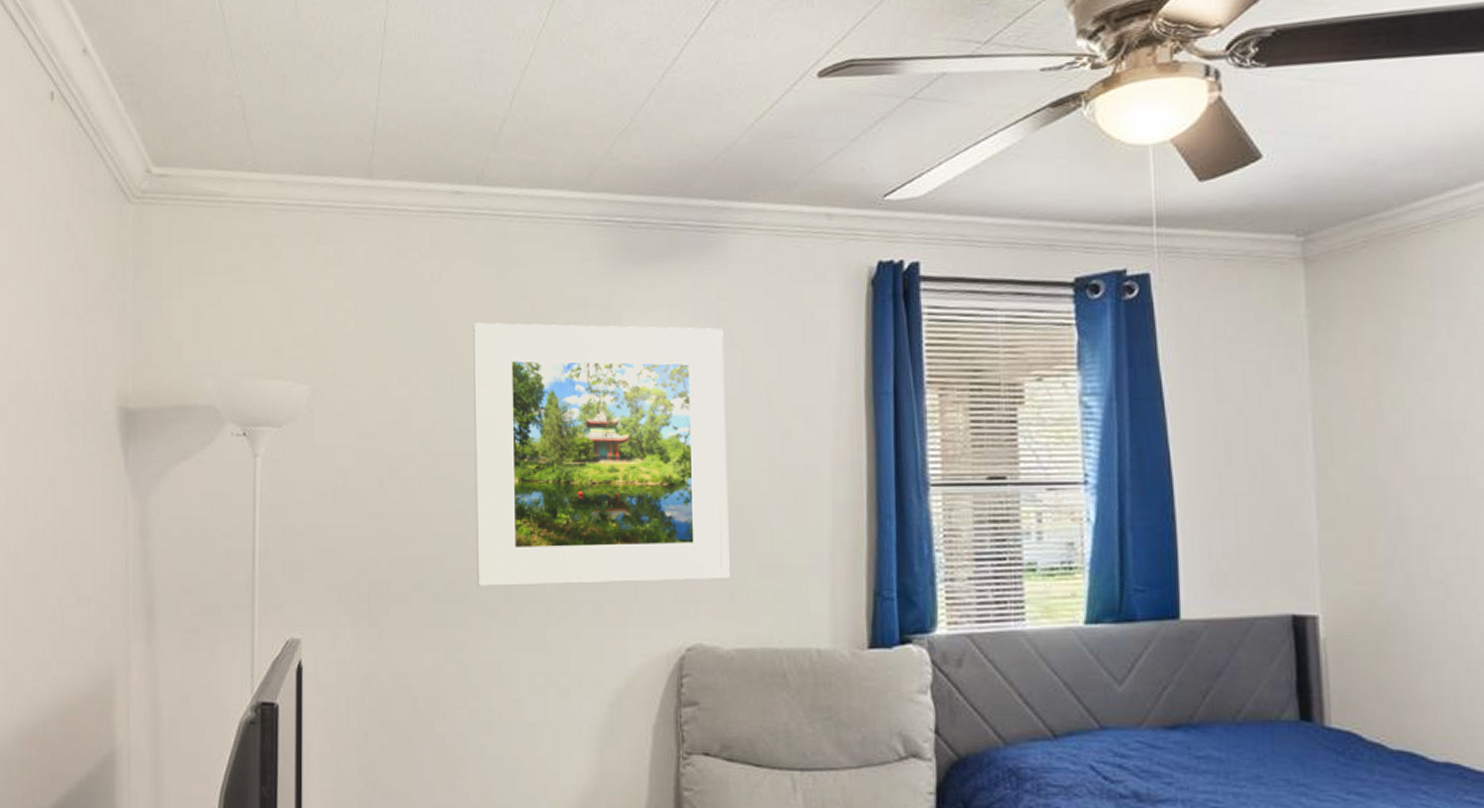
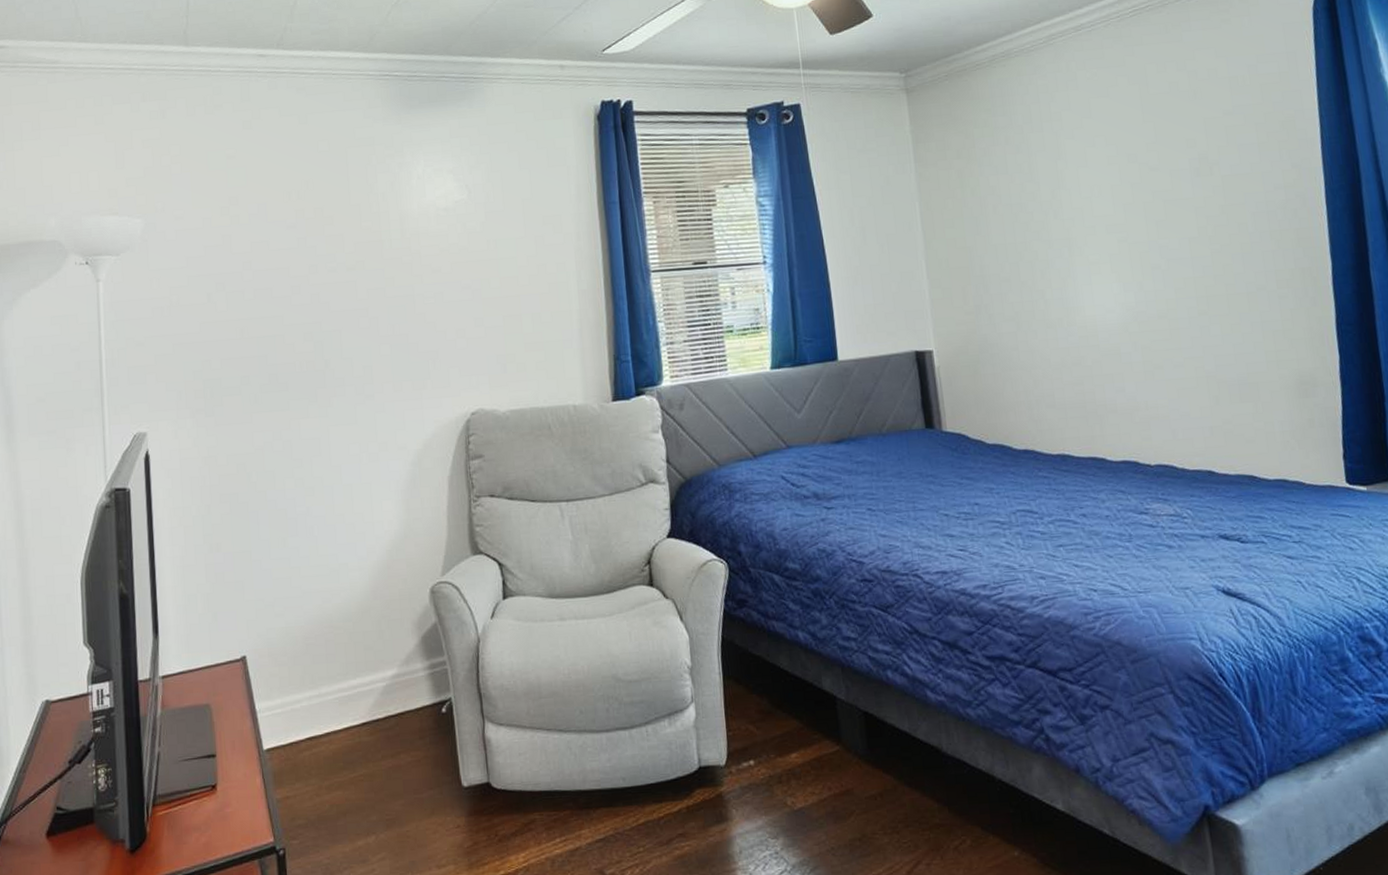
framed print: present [473,322,730,588] -> none [281,157,502,377]

